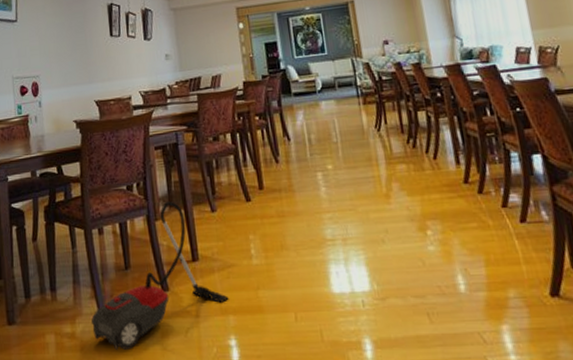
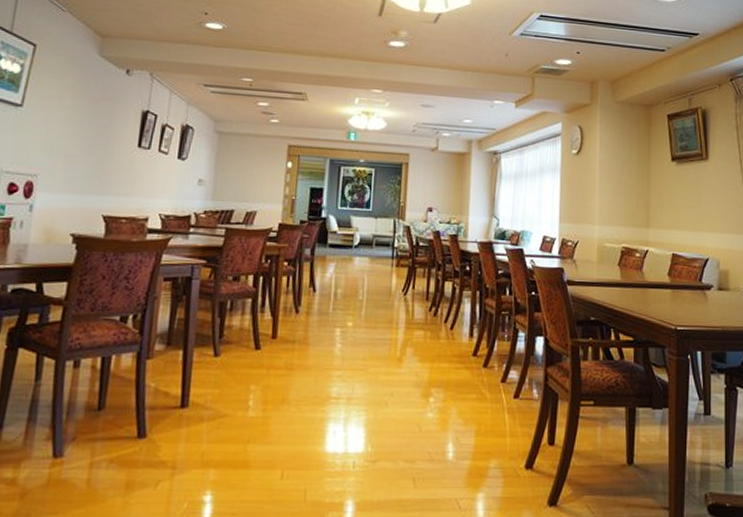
vacuum cleaner: present [91,200,229,350] -> none [40,338,214,501]

